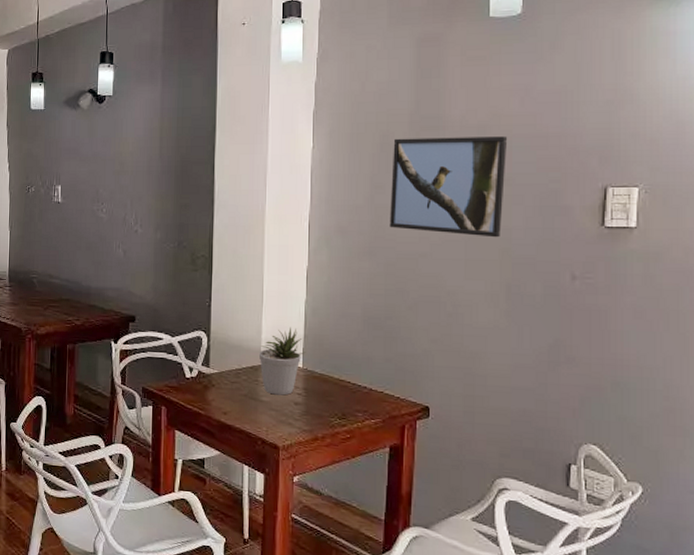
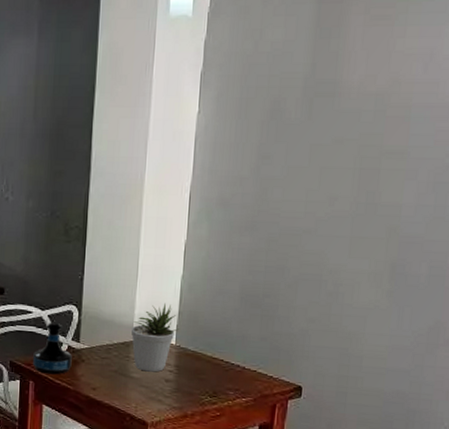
tequila bottle: none [165,347,203,400] -> present [33,321,72,375]
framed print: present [389,136,508,238] -> none [274,105,407,215]

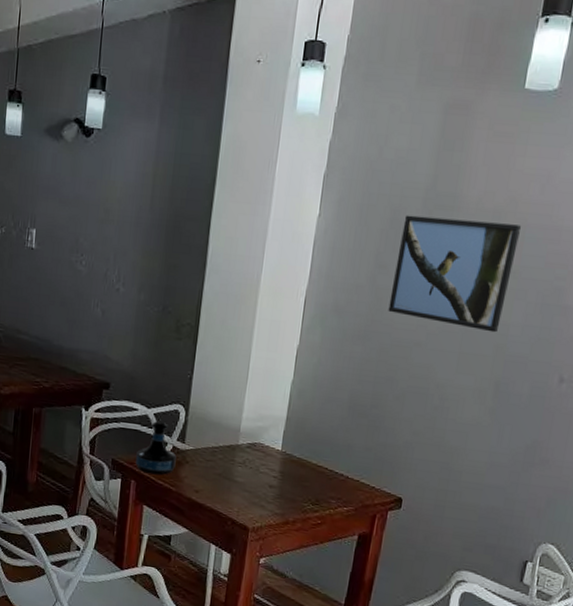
potted plant: present [130,302,180,372] -> none [237,407,287,477]
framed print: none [274,105,407,215] -> present [388,215,522,333]

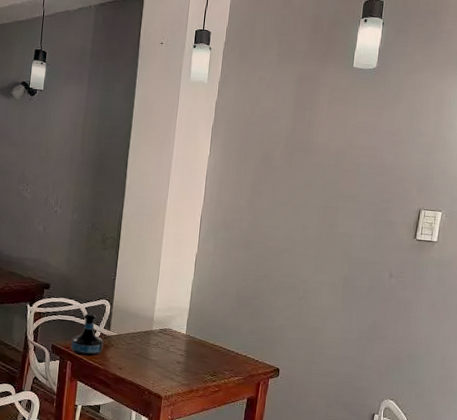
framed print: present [388,215,522,333] -> none [263,155,357,241]

